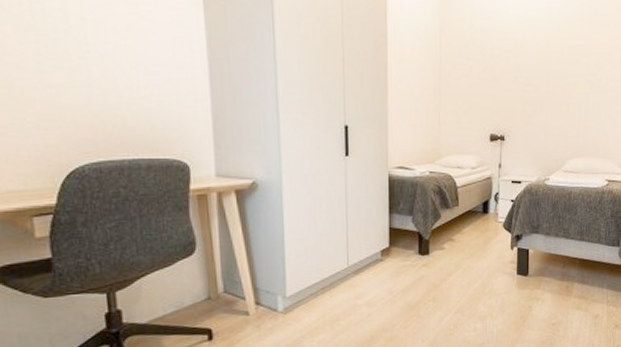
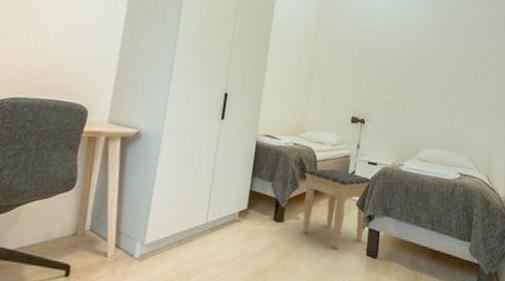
footstool: none [445,193,518,272] -> present [302,168,373,248]

